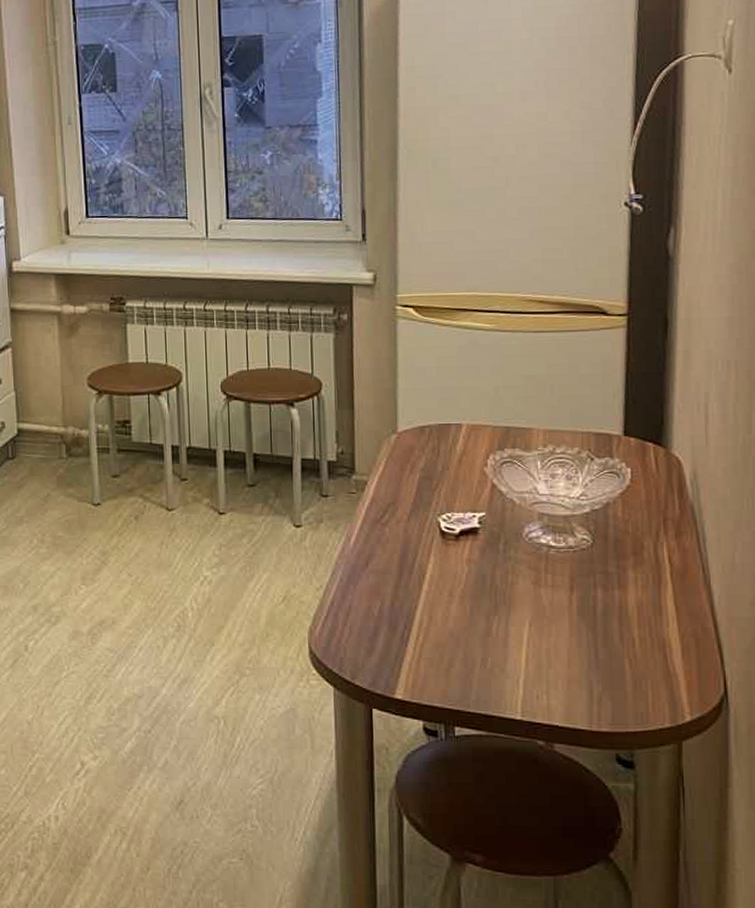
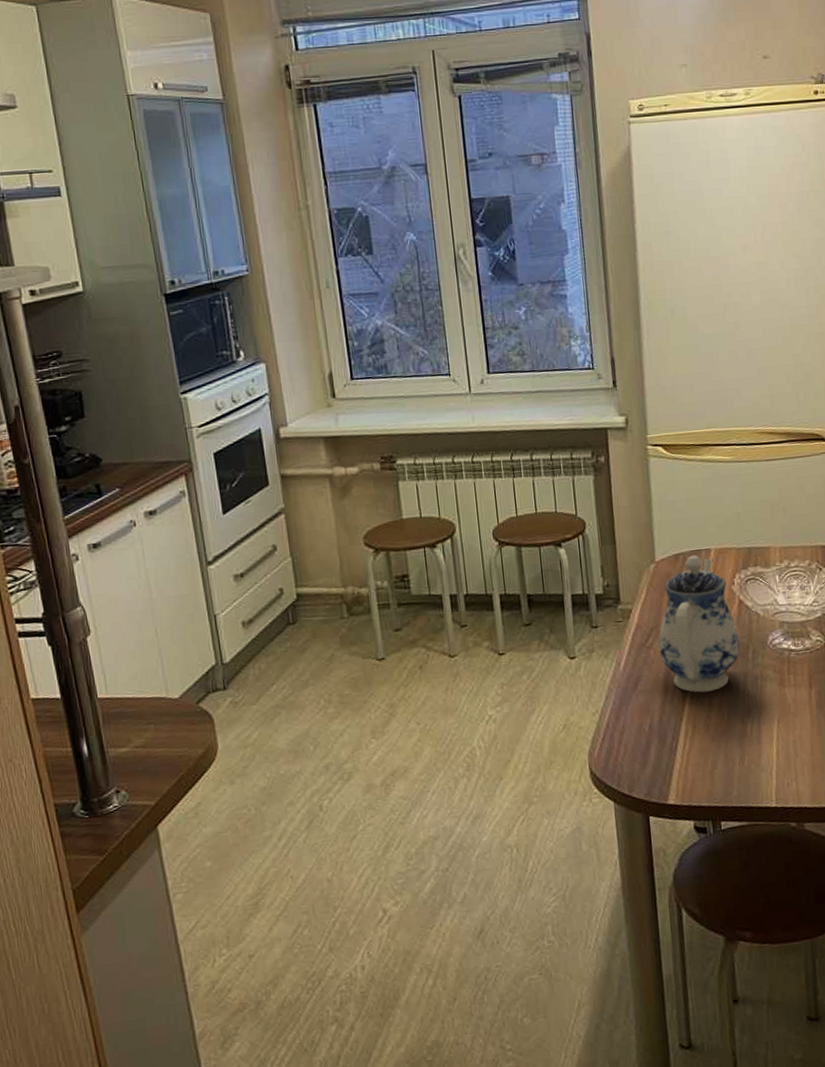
teapot: none [395,429,490,581] -> present [658,555,740,693]

